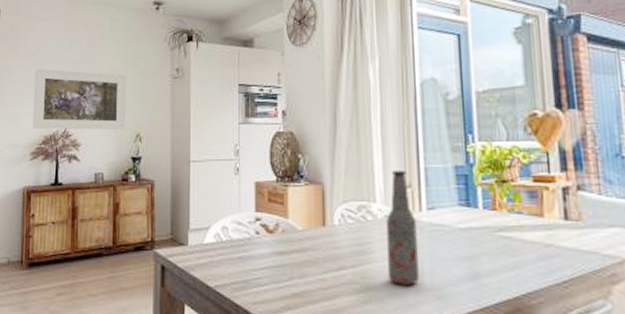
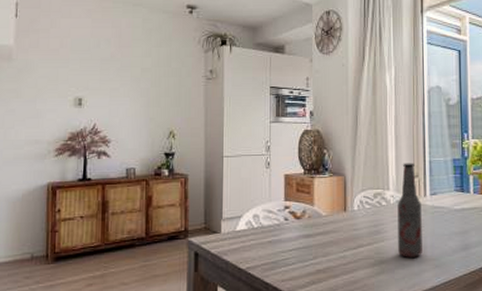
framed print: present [32,68,127,130] -> none [56,64,159,127]

